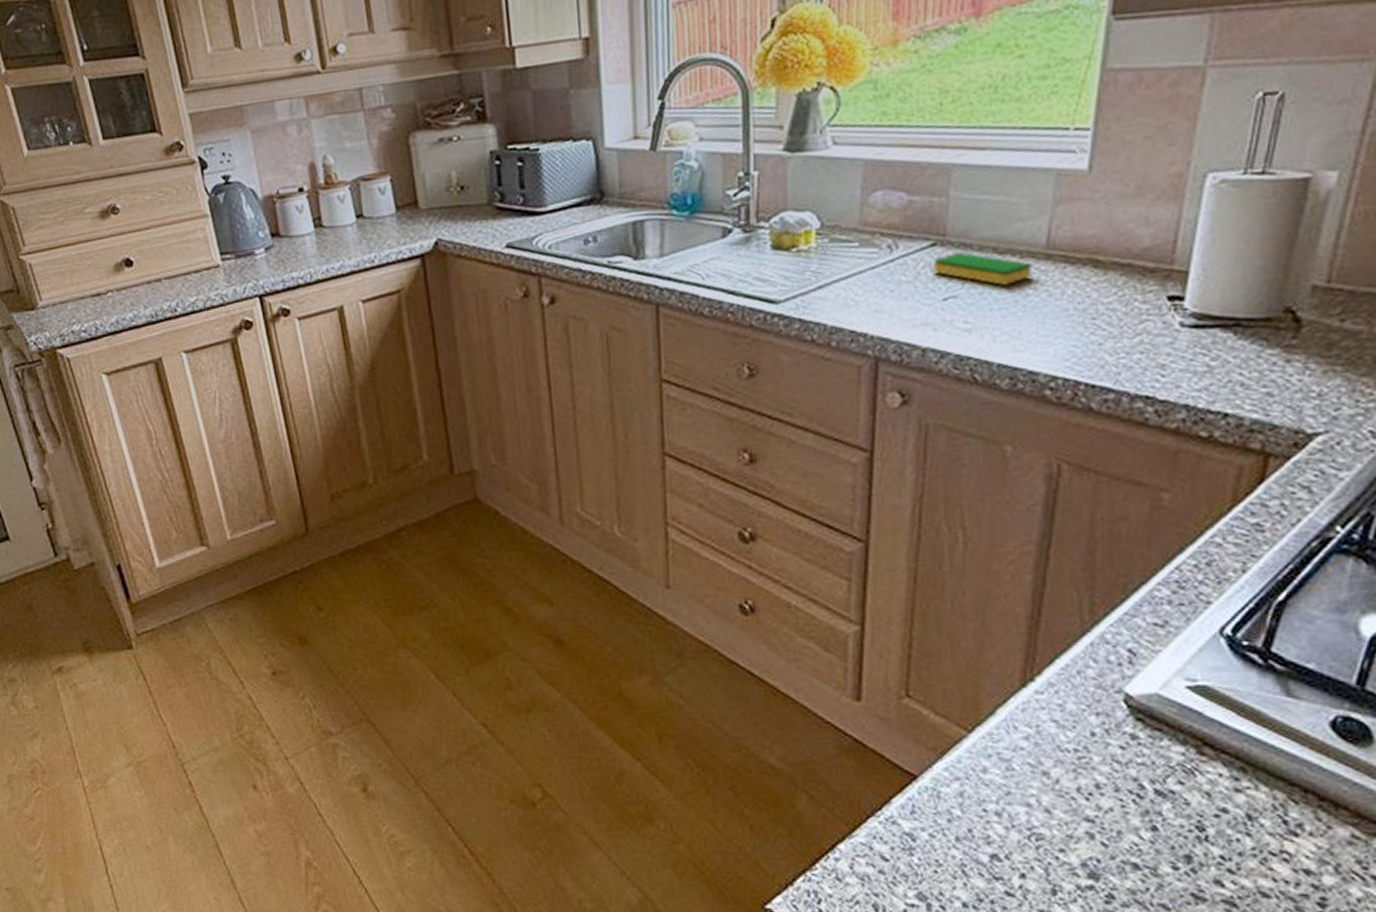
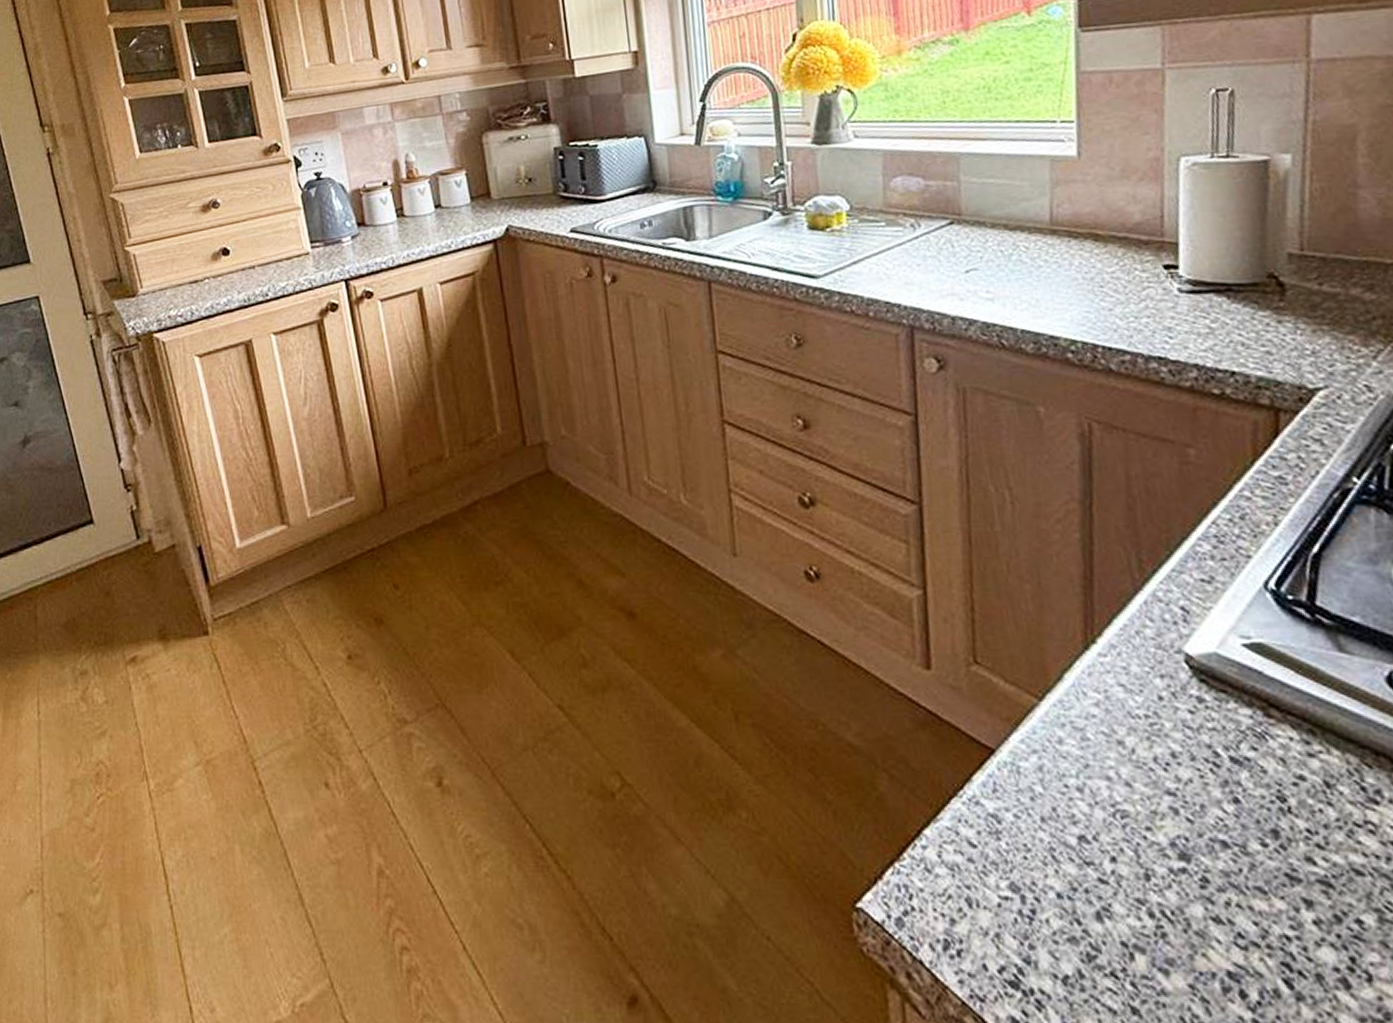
dish sponge: present [932,251,1032,285] -> none [952,229,1041,258]

